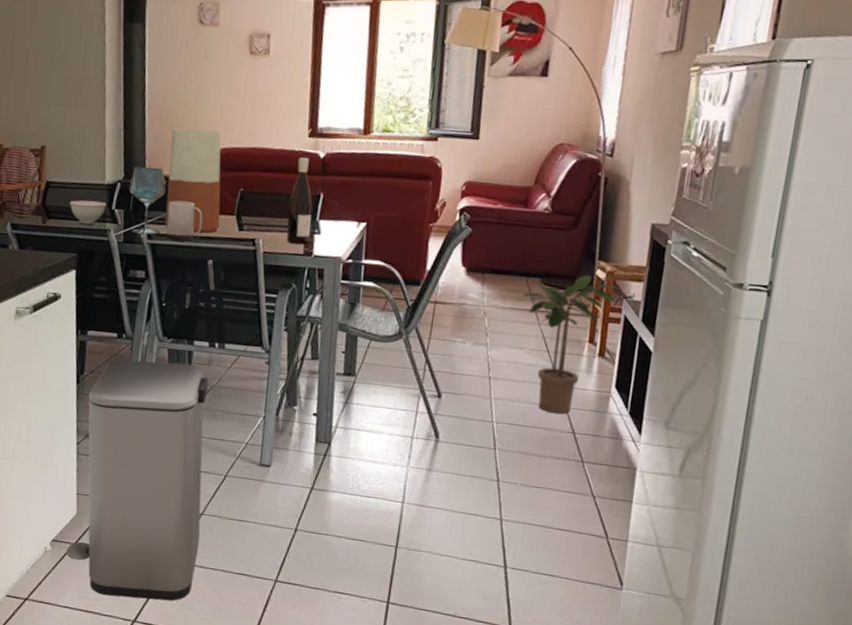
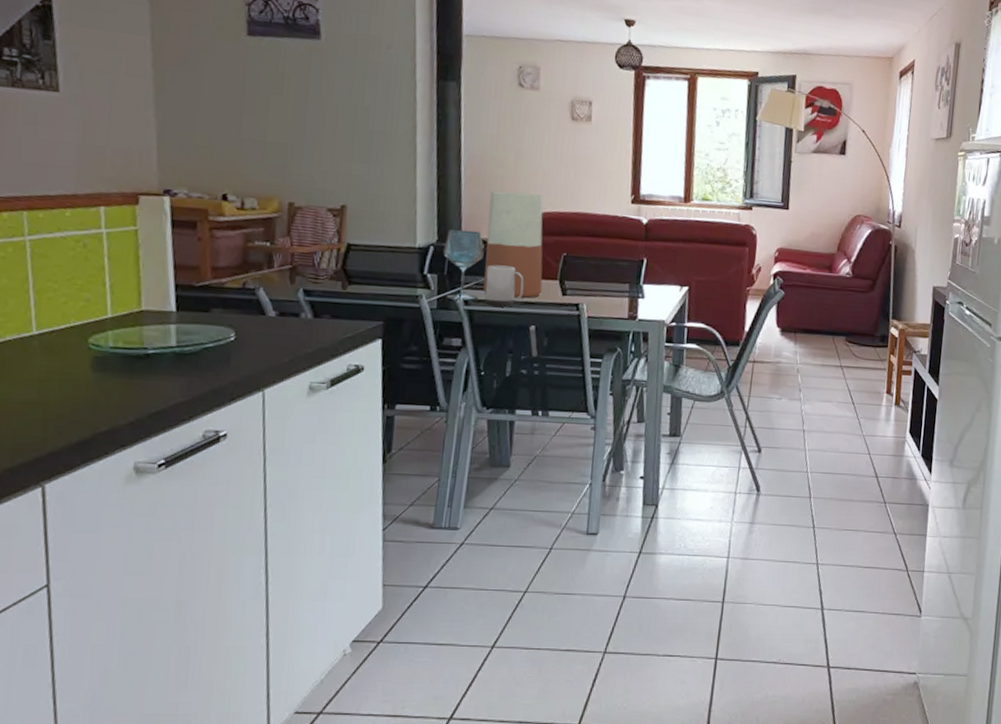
pedal bin: present [66,360,209,601] -> none [369,433,532,695]
bowl: present [69,200,107,226] -> none [374,264,418,292]
bottle: present [286,157,313,244] -> none [610,223,636,309]
potted plant: present [522,275,621,415] -> none [829,332,911,461]

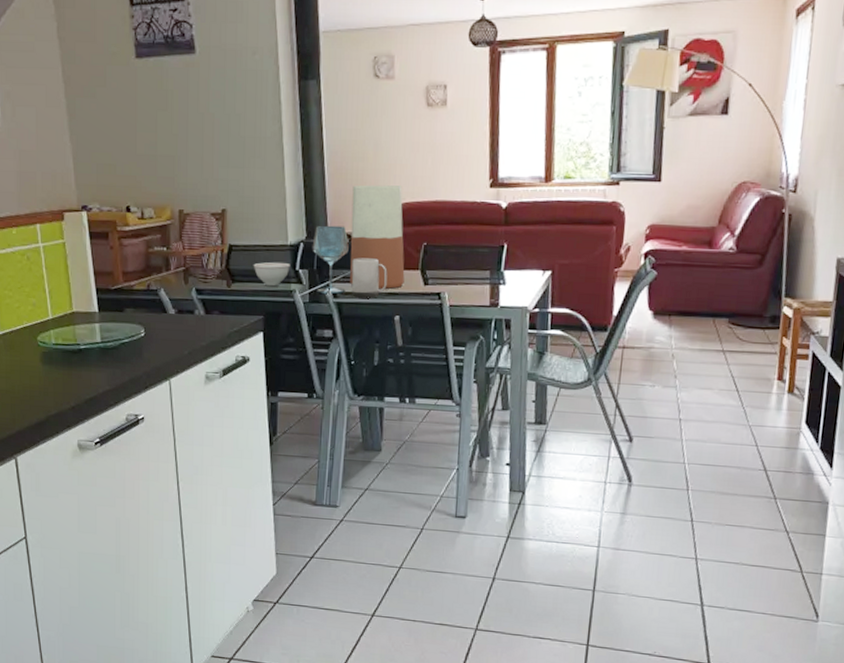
bowl: none [374,264,418,292] -> present [253,262,290,288]

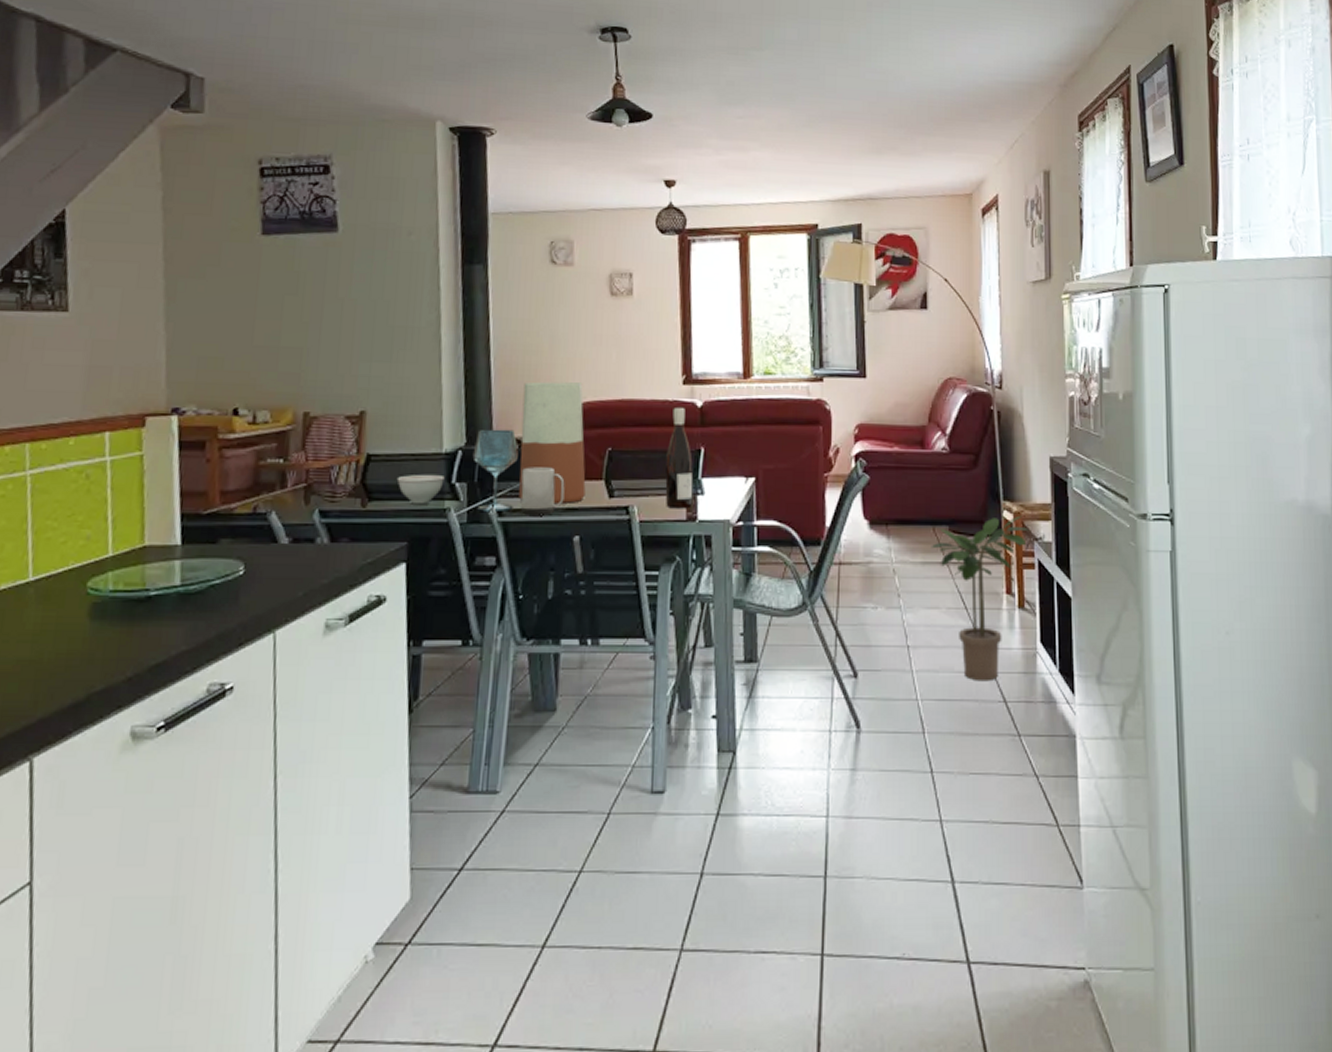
bottle: none [471,208,497,296] -> present [665,408,693,509]
potted plant: none [709,311,808,453] -> present [931,515,1030,682]

